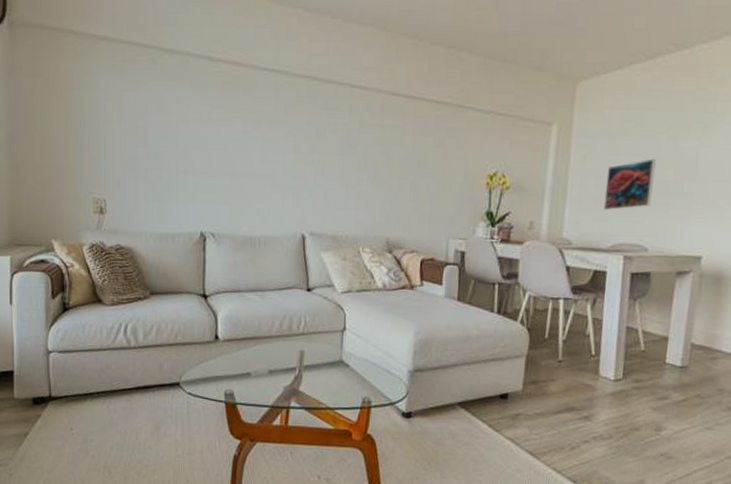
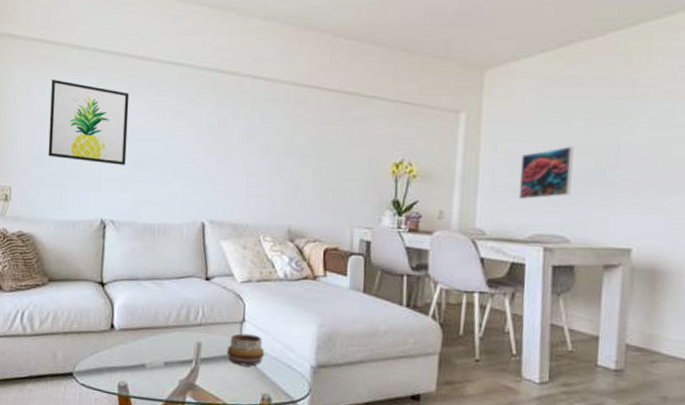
wall art: none [142,86,225,177] -> present [48,80,130,165]
decorative bowl: none [328,341,365,372] -> present [226,333,265,367]

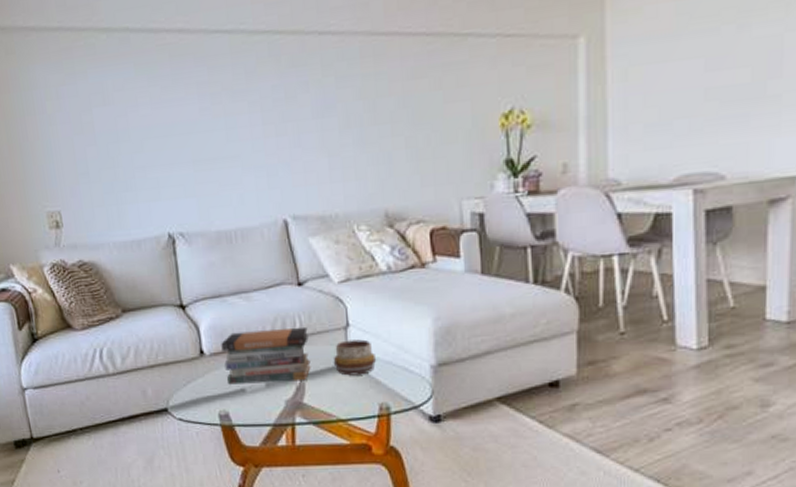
wall art: present [48,80,130,165] -> none [82,74,185,170]
book stack: none [130,313,209,365] -> present [221,326,311,385]
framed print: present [518,146,574,199] -> none [658,58,724,134]

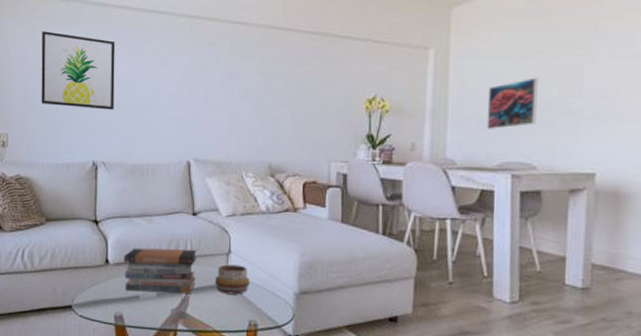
wall art: none [82,74,185,170] -> present [41,31,116,110]
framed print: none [658,58,724,134] -> present [486,77,538,129]

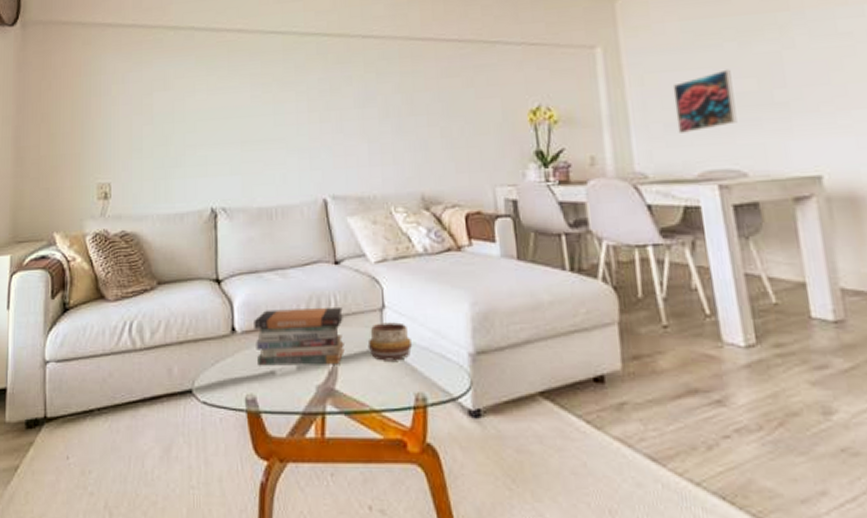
wall art: present [41,31,116,110] -> none [148,64,234,147]

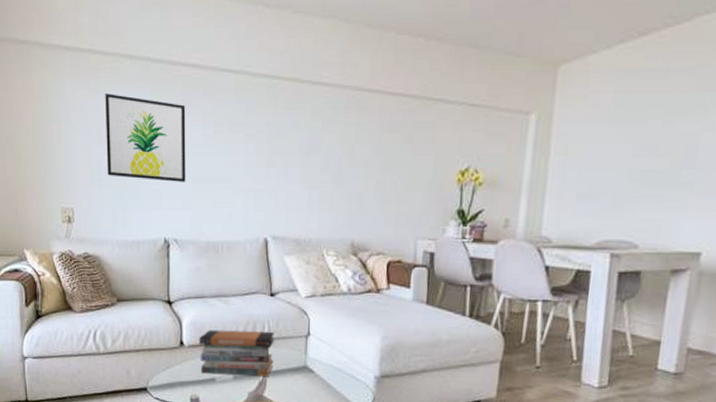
wall art: none [148,64,234,147] -> present [105,94,186,182]
decorative bowl: present [367,322,413,361] -> none [293,347,330,378]
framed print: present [672,69,737,133] -> none [587,146,649,204]

